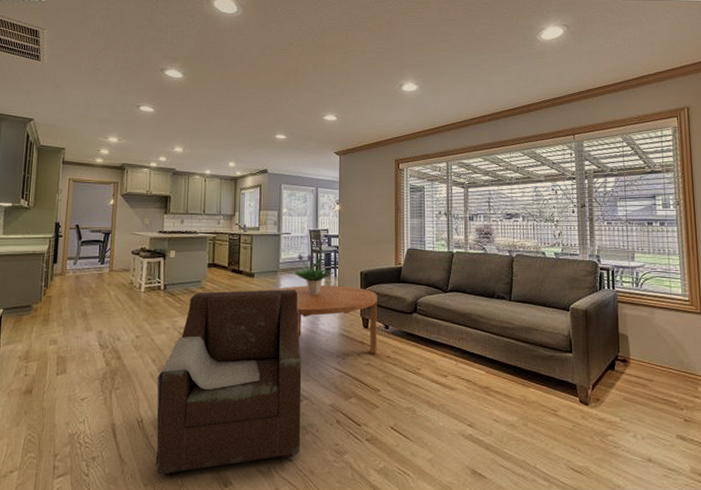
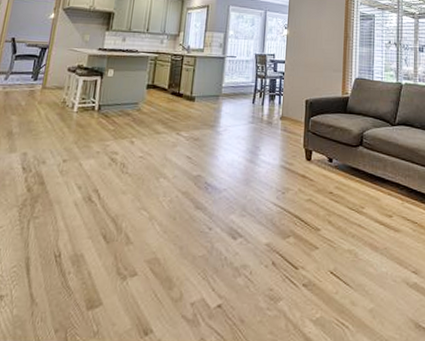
armchair: present [155,289,302,476] -> none [69,114,240,321]
coffee table: present [272,285,378,354] -> none [213,112,323,189]
potted plant: present [294,239,335,295] -> none [237,64,279,123]

